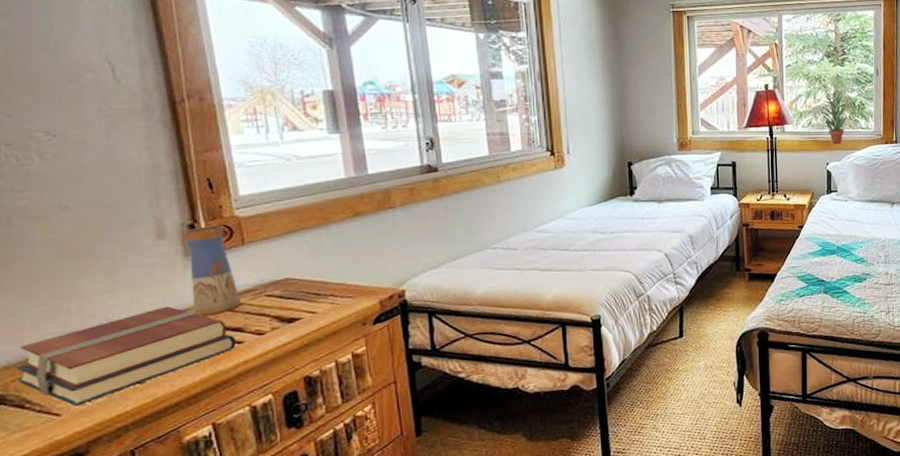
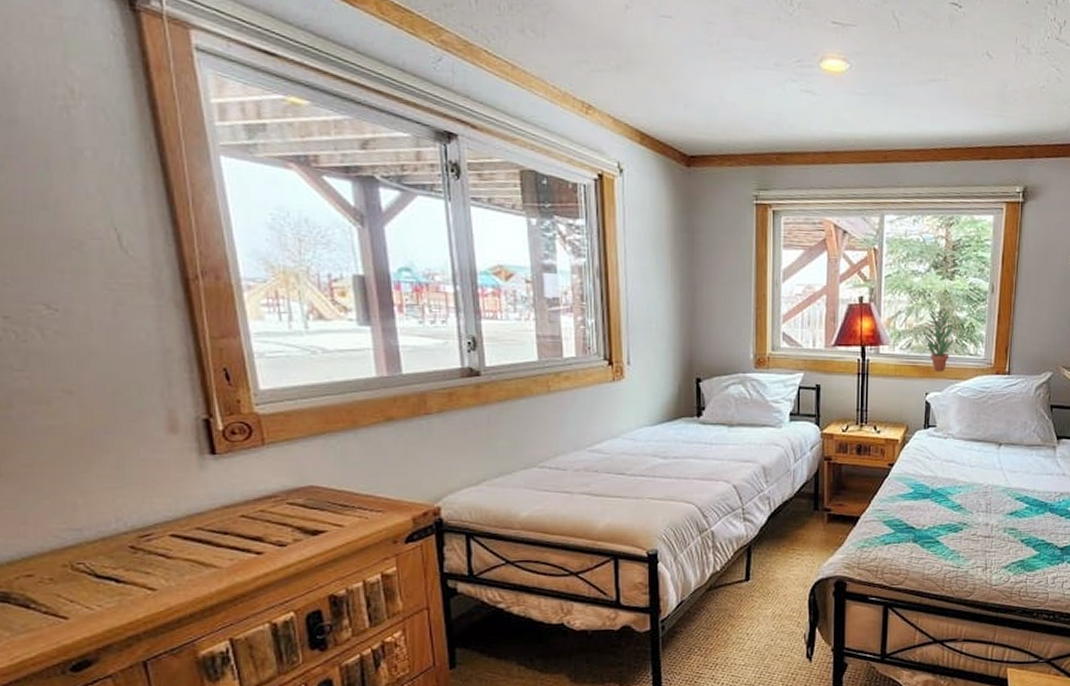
books: present [14,306,236,407] -> none [18,508,256,610]
vase: present [182,225,242,317] -> none [196,422,262,523]

